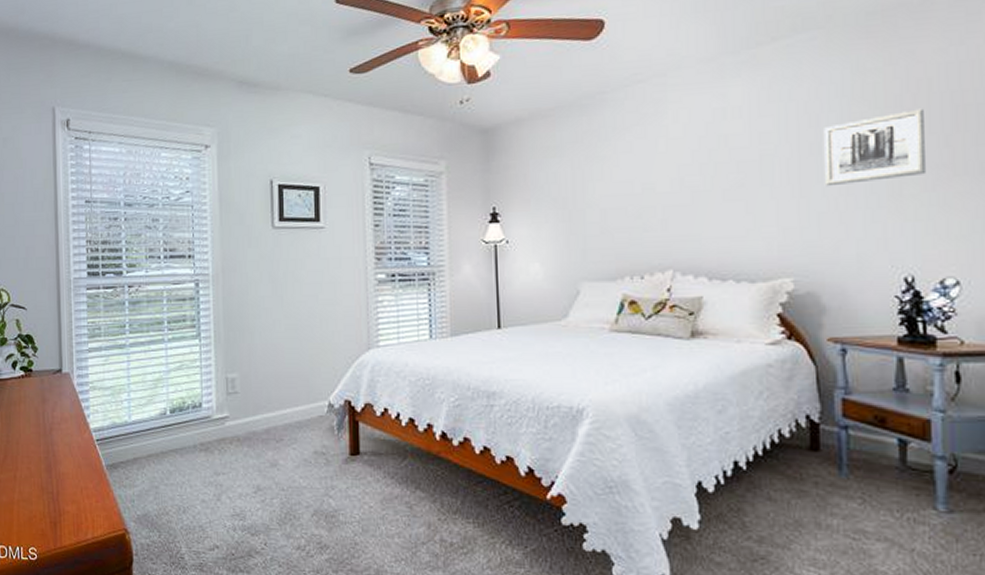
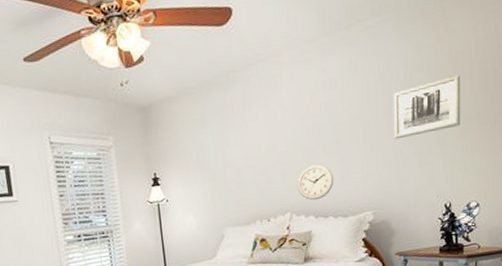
wall clock: none [683,211,737,257] -> present [297,164,334,201]

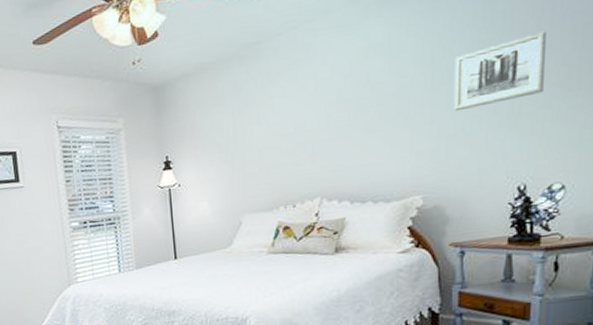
wall clock: present [297,164,334,201] -> none [329,142,375,184]

